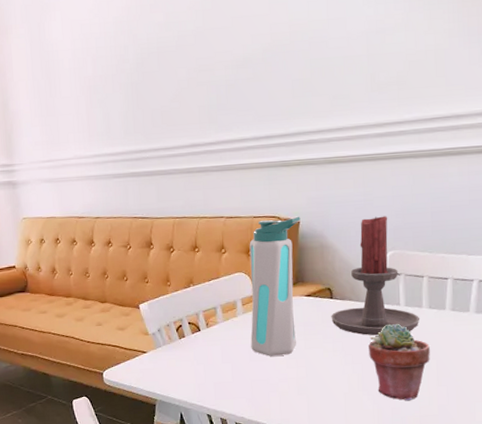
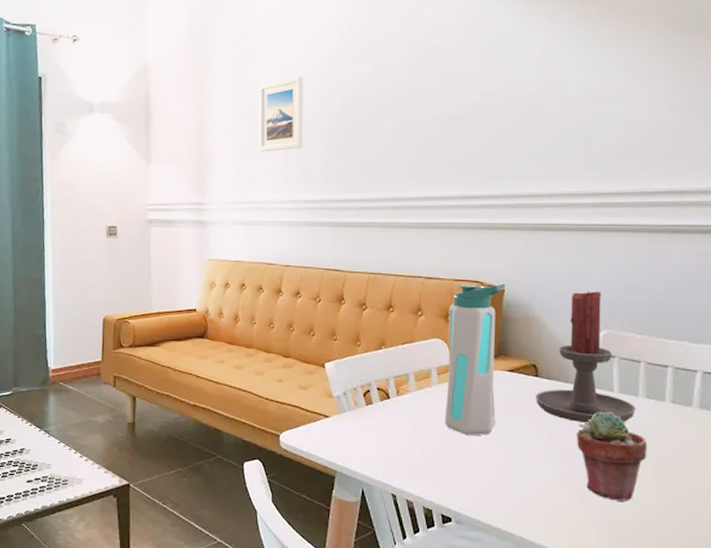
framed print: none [55,30,103,110] -> present [258,76,303,152]

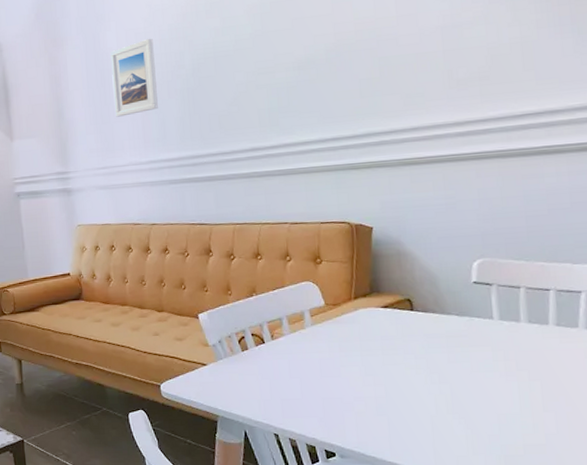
water bottle: present [445,283,506,435] -> none [316,221,374,372]
candle holder: present [535,291,636,423] -> none [412,221,519,353]
potted succulent: present [577,411,647,502] -> none [457,339,533,427]

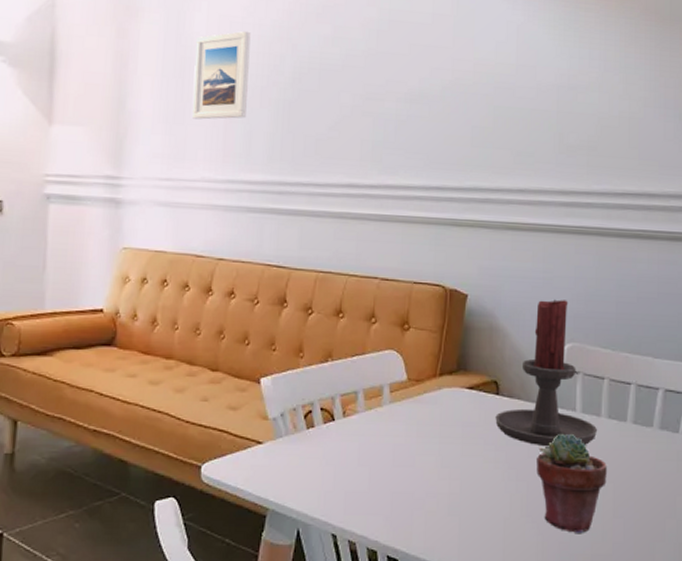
candle holder: none [412,221,519,353] -> present [495,299,598,447]
potted succulent: none [457,339,533,427] -> present [536,433,607,534]

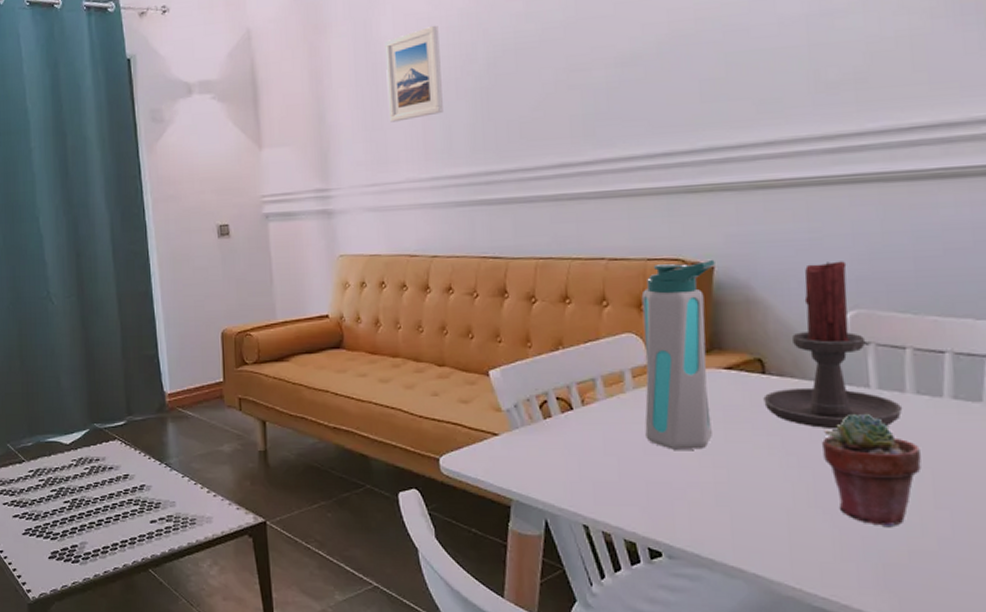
water bottle: none [396,288,469,462] -> present [641,259,715,450]

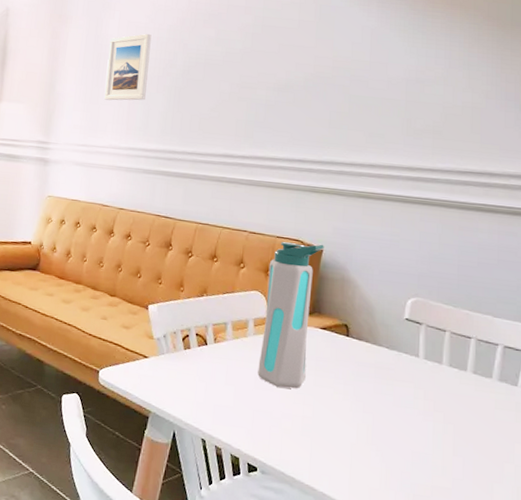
candle holder: present [763,261,903,430] -> none [345,259,439,388]
potted succulent: present [822,413,921,528] -> none [381,375,447,467]

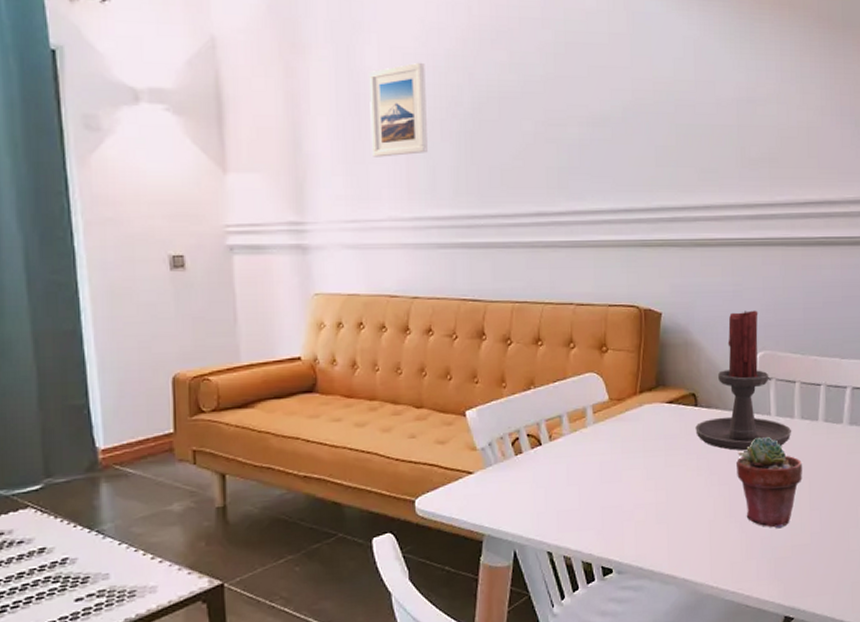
water bottle: present [258,242,324,389] -> none [602,306,663,477]
candle holder: none [345,259,439,388] -> present [695,310,792,451]
potted succulent: none [381,375,447,467] -> present [736,436,802,529]

